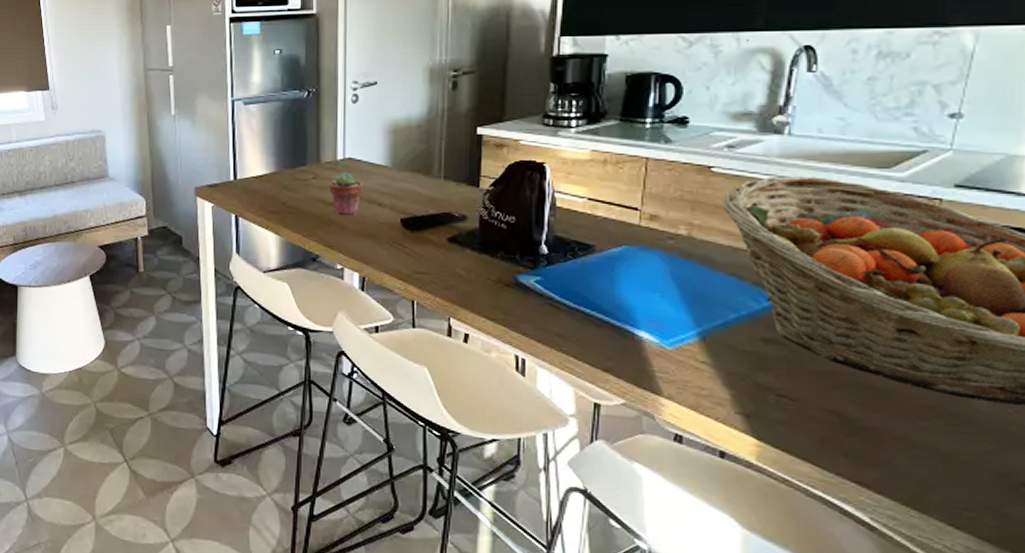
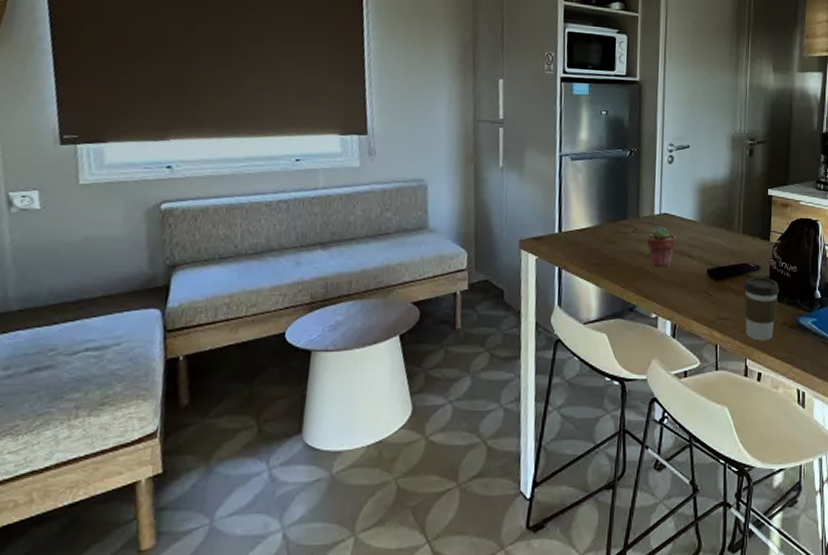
coffee cup: none [445,228,493,300] -> present [743,277,780,341]

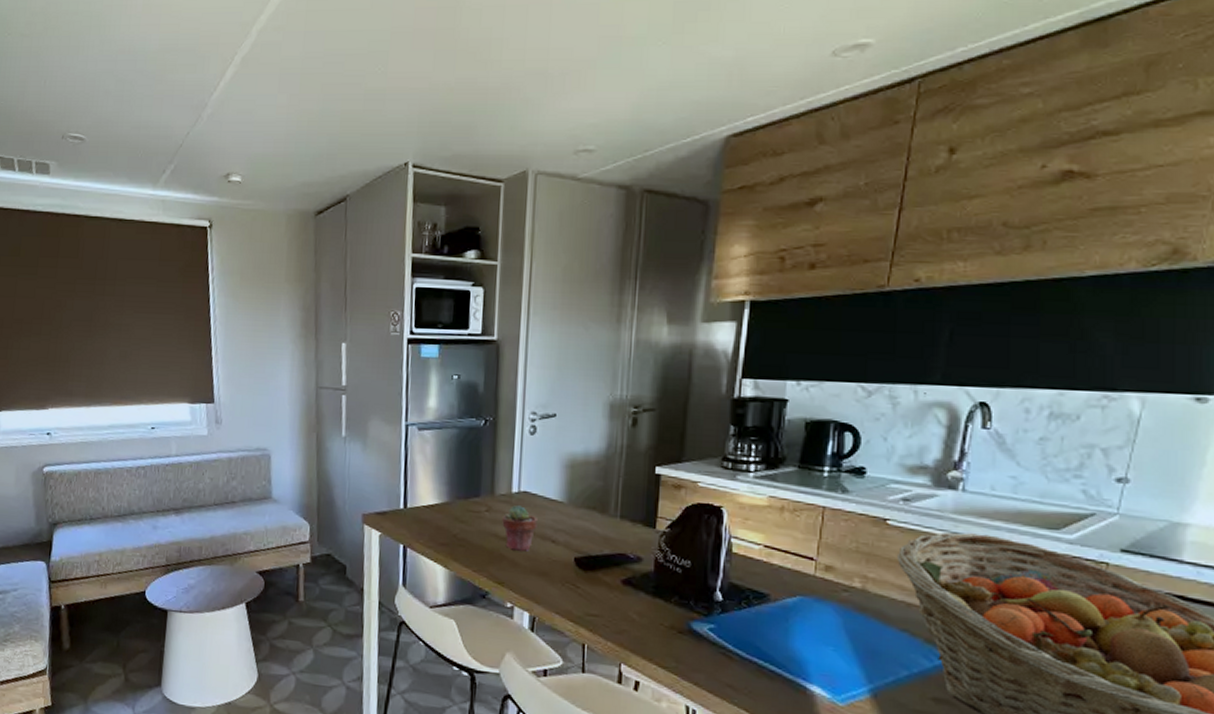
coffee cup: present [743,277,780,341] -> none [619,570,668,645]

